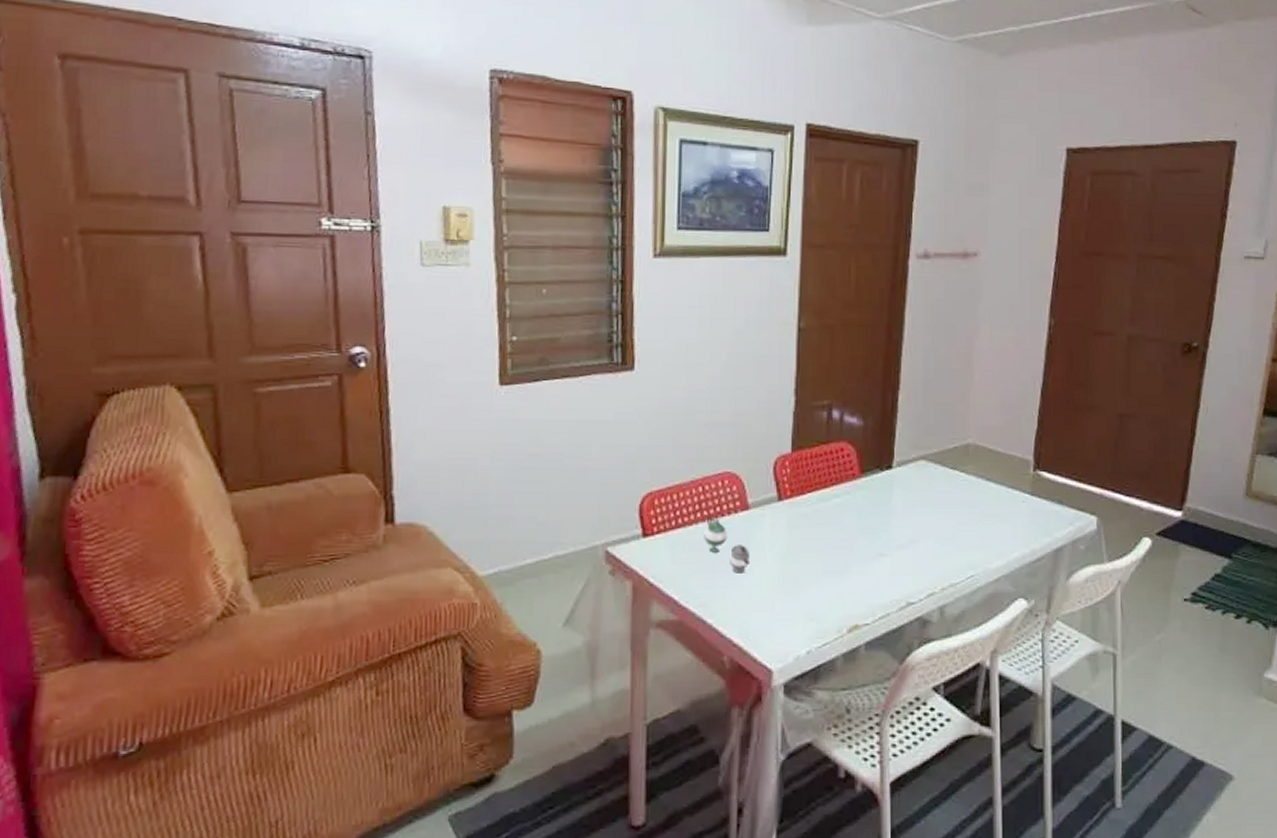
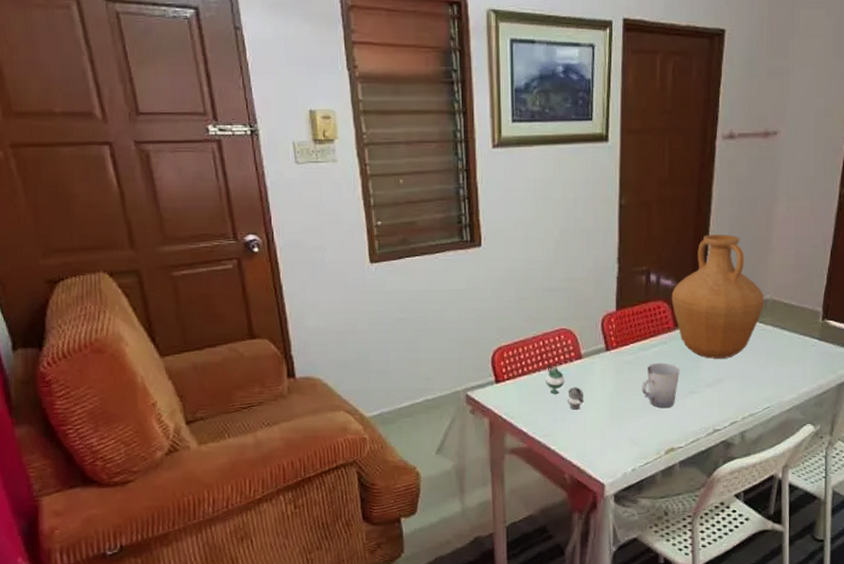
cup: none [820,517,866,574] -> present [642,362,680,409]
vase: none [857,366,966,514] -> present [671,235,765,359]

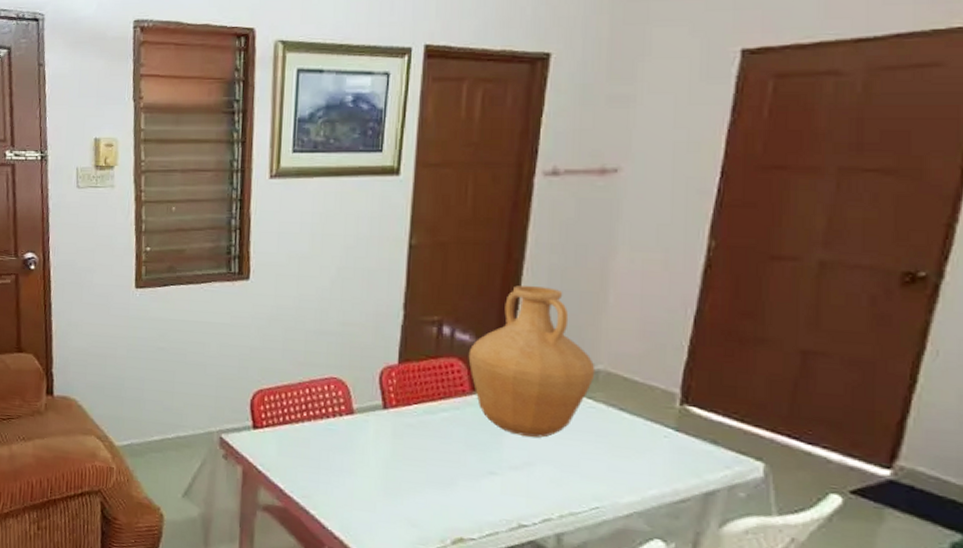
teapot: present [546,364,584,410] -> none [309,415,354,473]
cup: present [642,362,680,409] -> none [425,430,475,488]

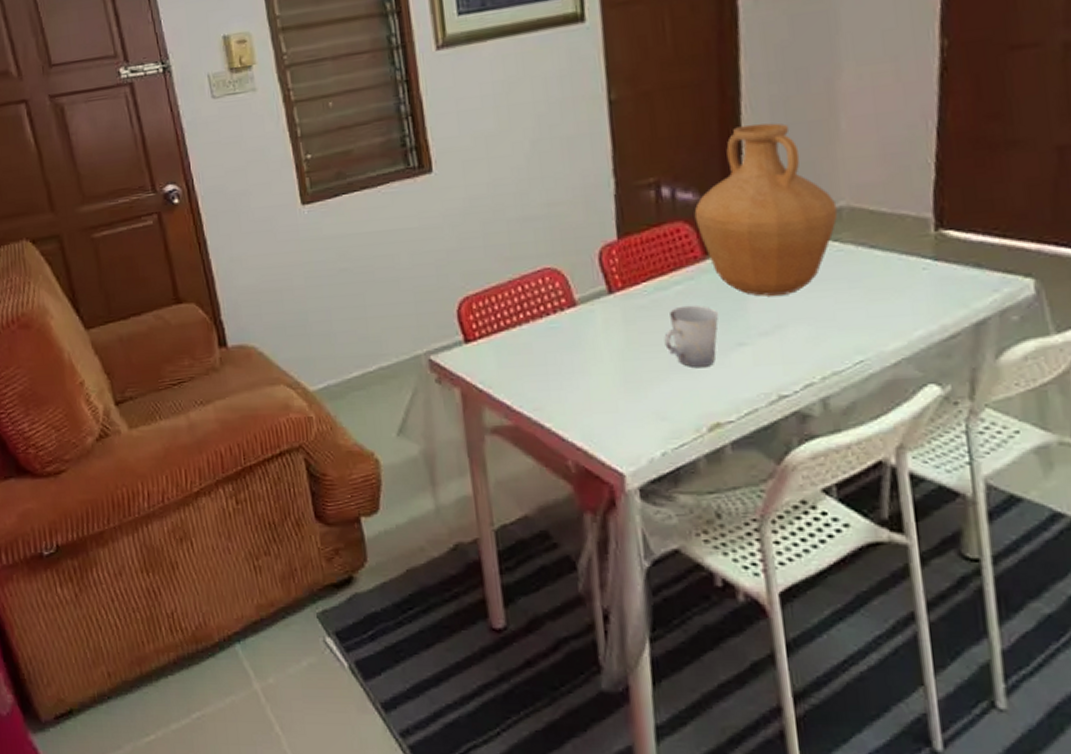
cup: none [425,430,475,488] -> present [664,305,719,368]

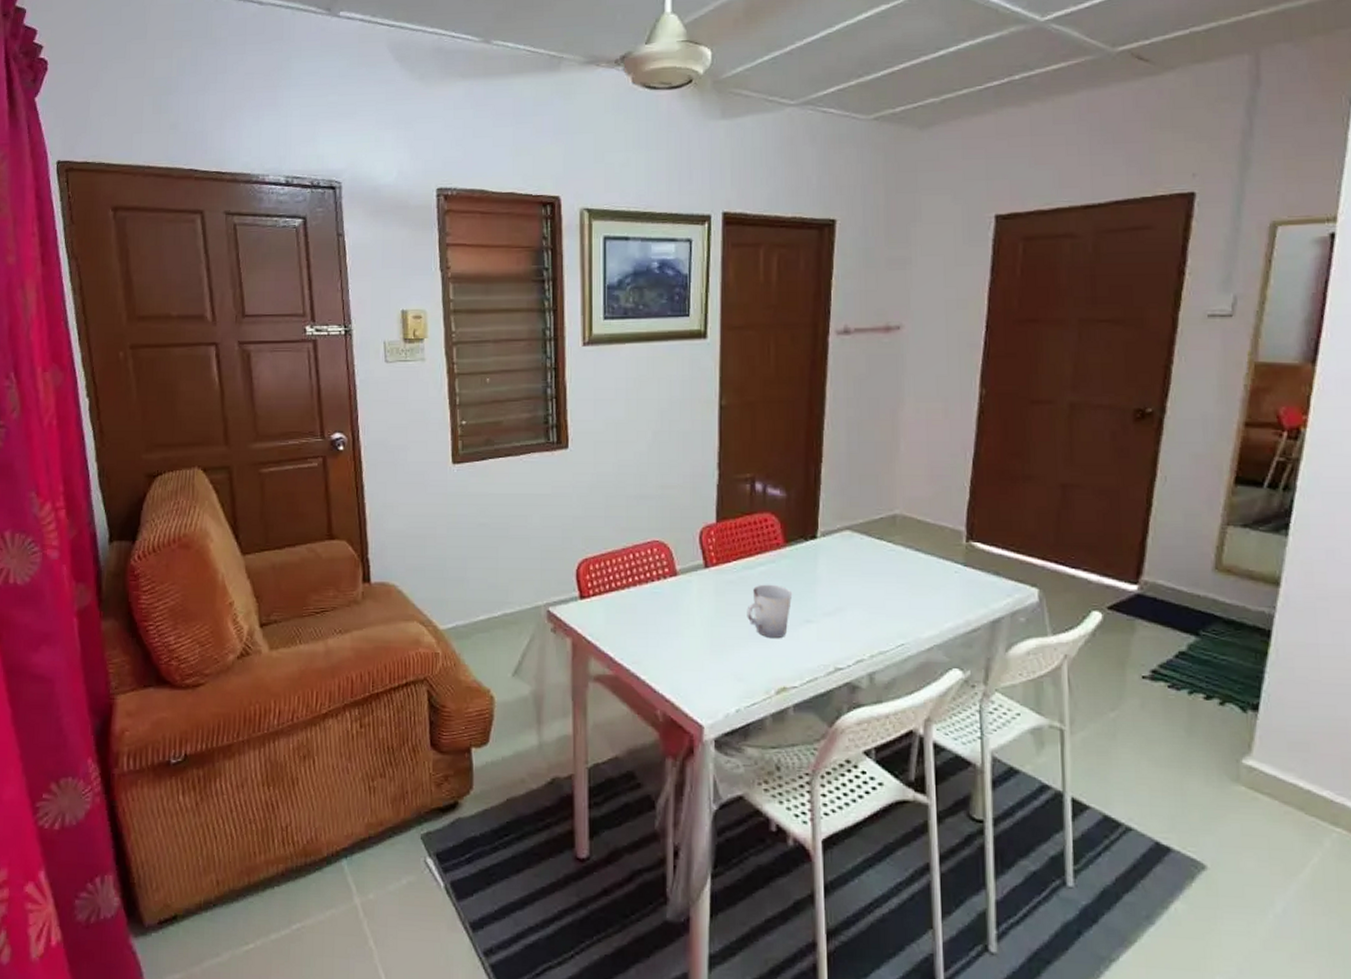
vase: present [694,123,838,297] -> none [780,440,893,583]

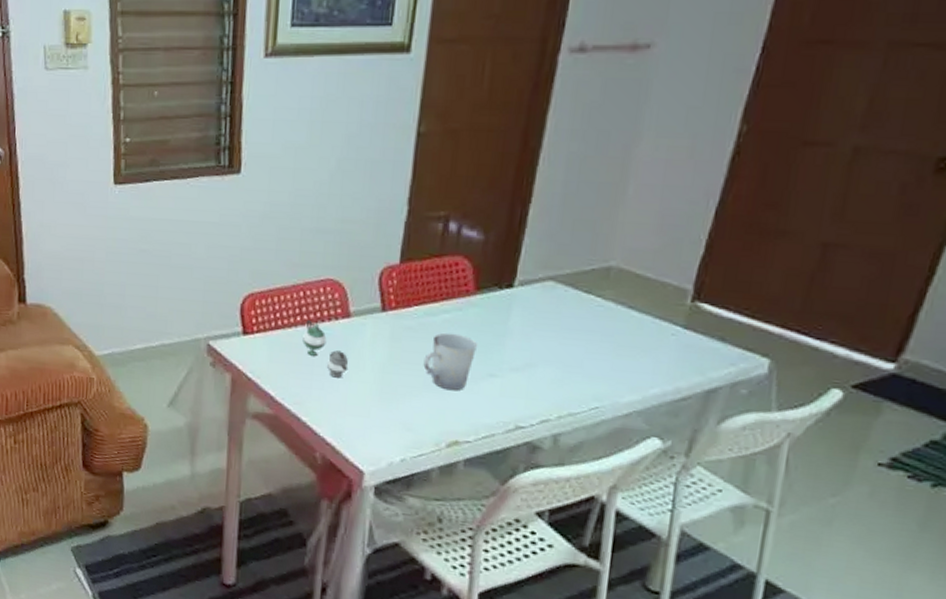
teapot: none [636,580,680,635] -> present [302,319,349,378]

